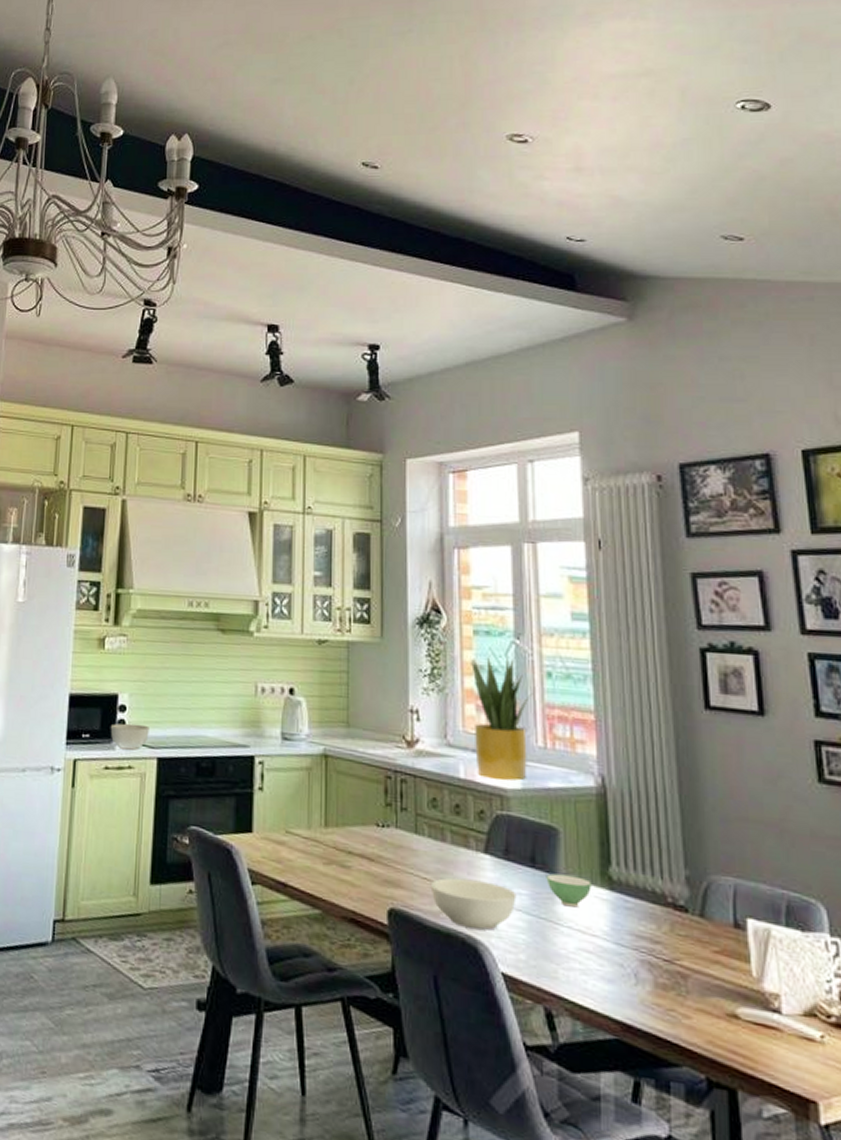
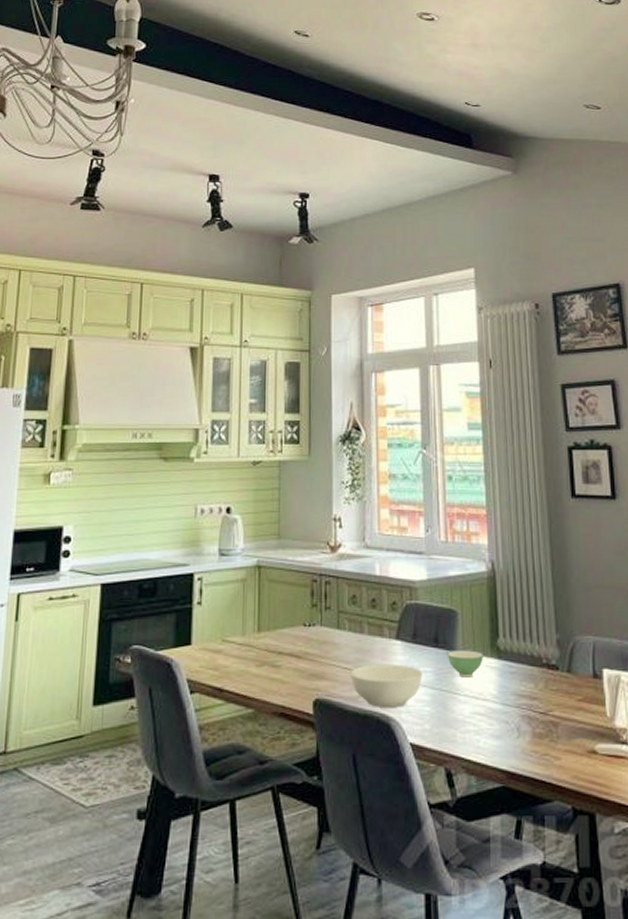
bowl: present [110,723,149,750] -> none [54,553,93,579]
planter: present [471,655,533,781] -> none [386,464,437,573]

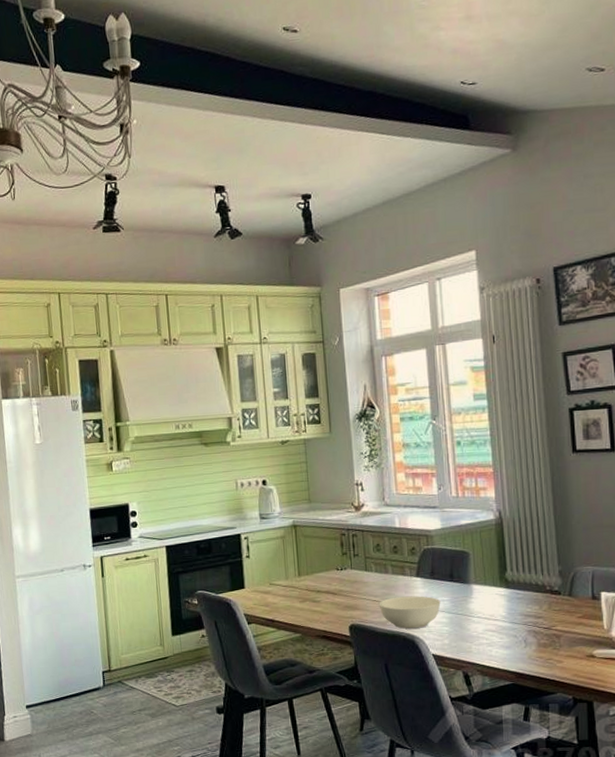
bowl: present [447,650,483,678] -> none [461,582,493,604]

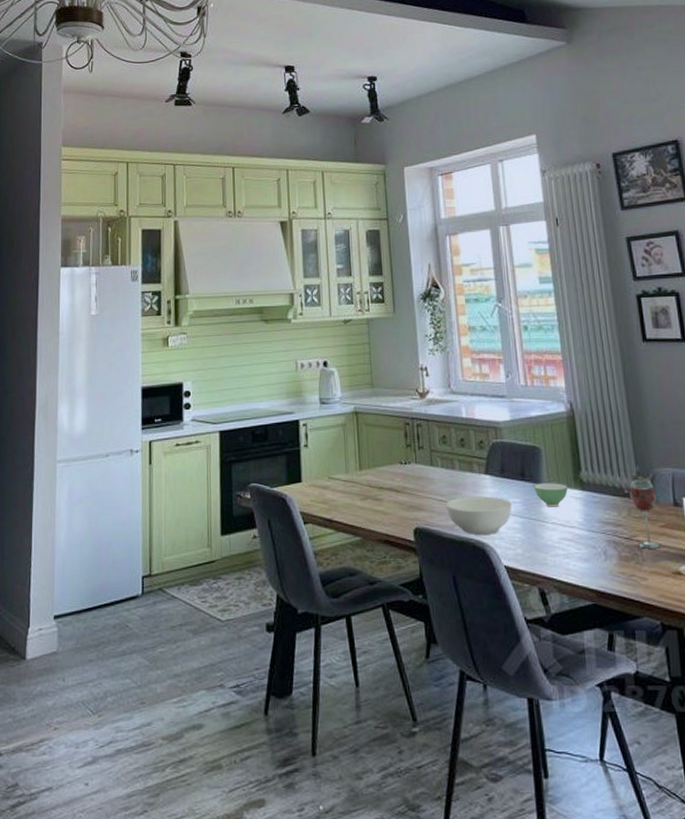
bowl: none [461,582,493,604] -> present [533,483,568,507]
wineglass: none [551,573,577,636] -> present [629,474,660,549]

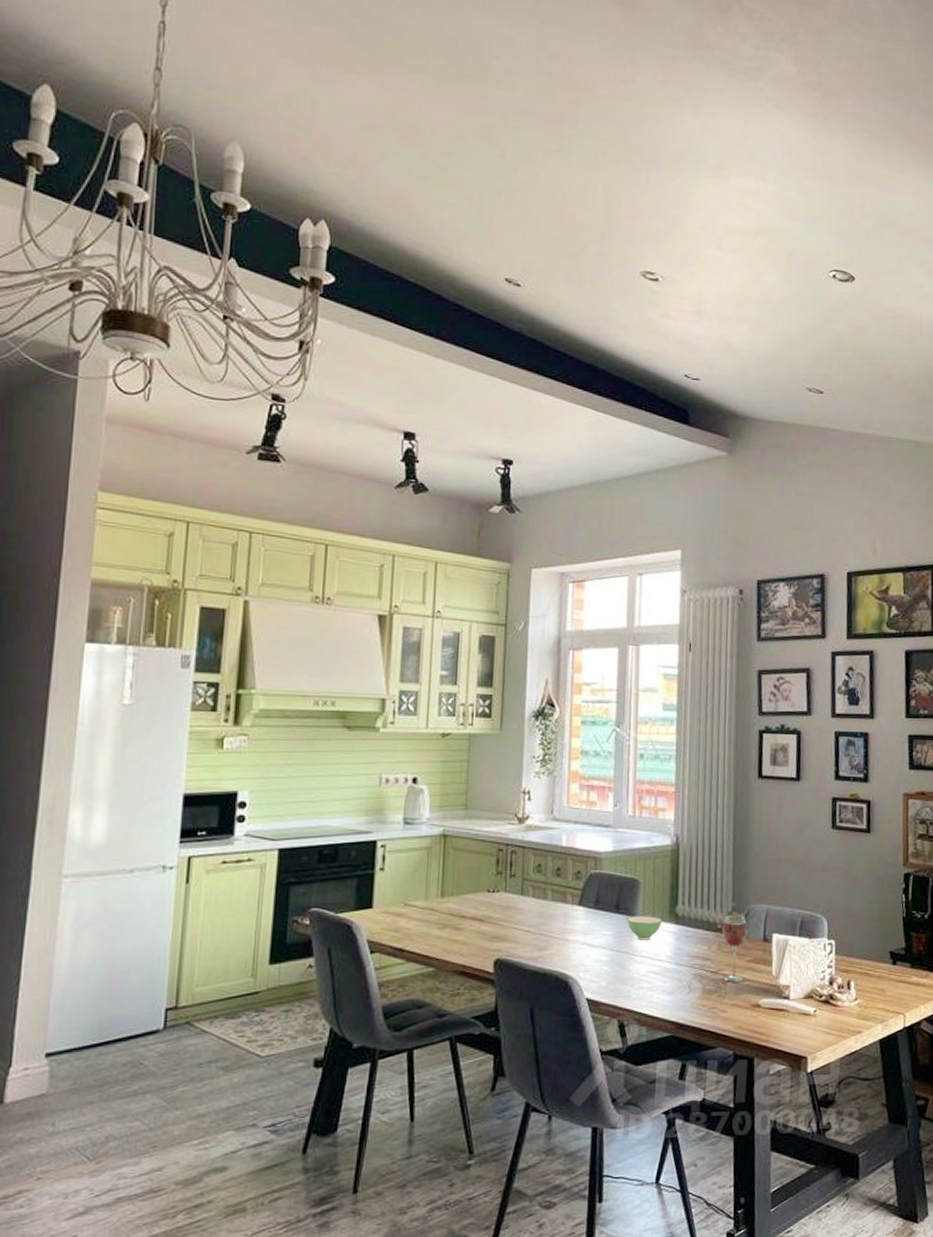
bowl: present [445,496,512,534] -> none [531,928,603,967]

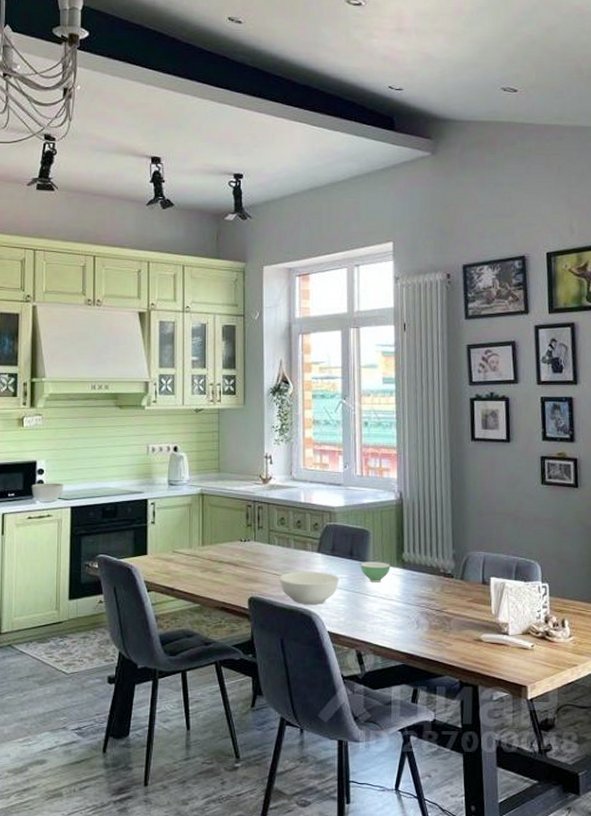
bowl: none [228,818,271,844] -> present [31,482,63,503]
bowl: none [531,928,603,967] -> present [279,571,339,604]
wineglass: present [722,910,748,982] -> none [445,556,467,619]

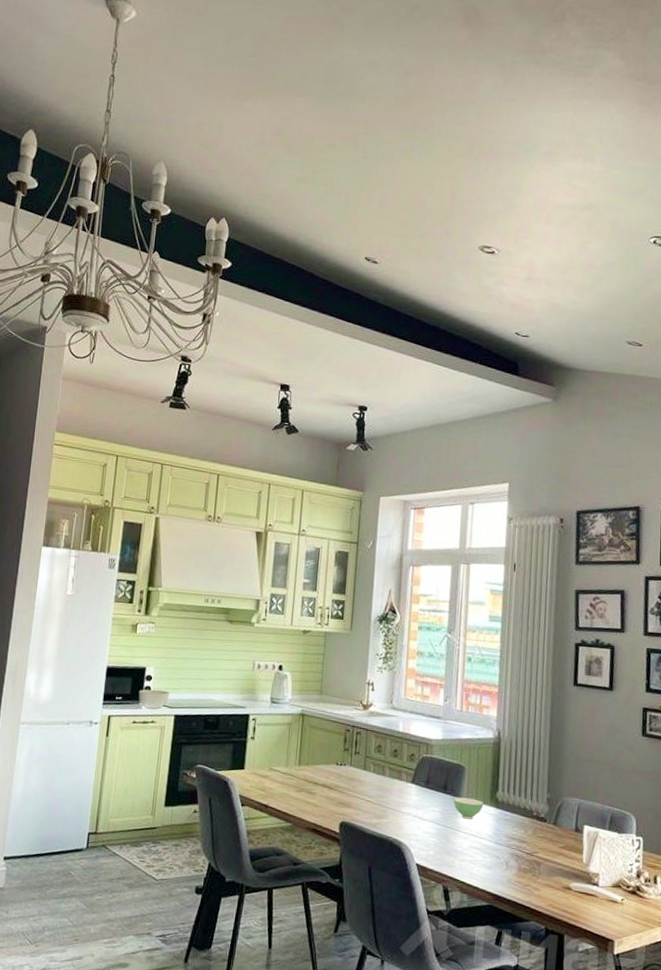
bowl: present [279,571,339,604] -> none [371,800,432,835]

